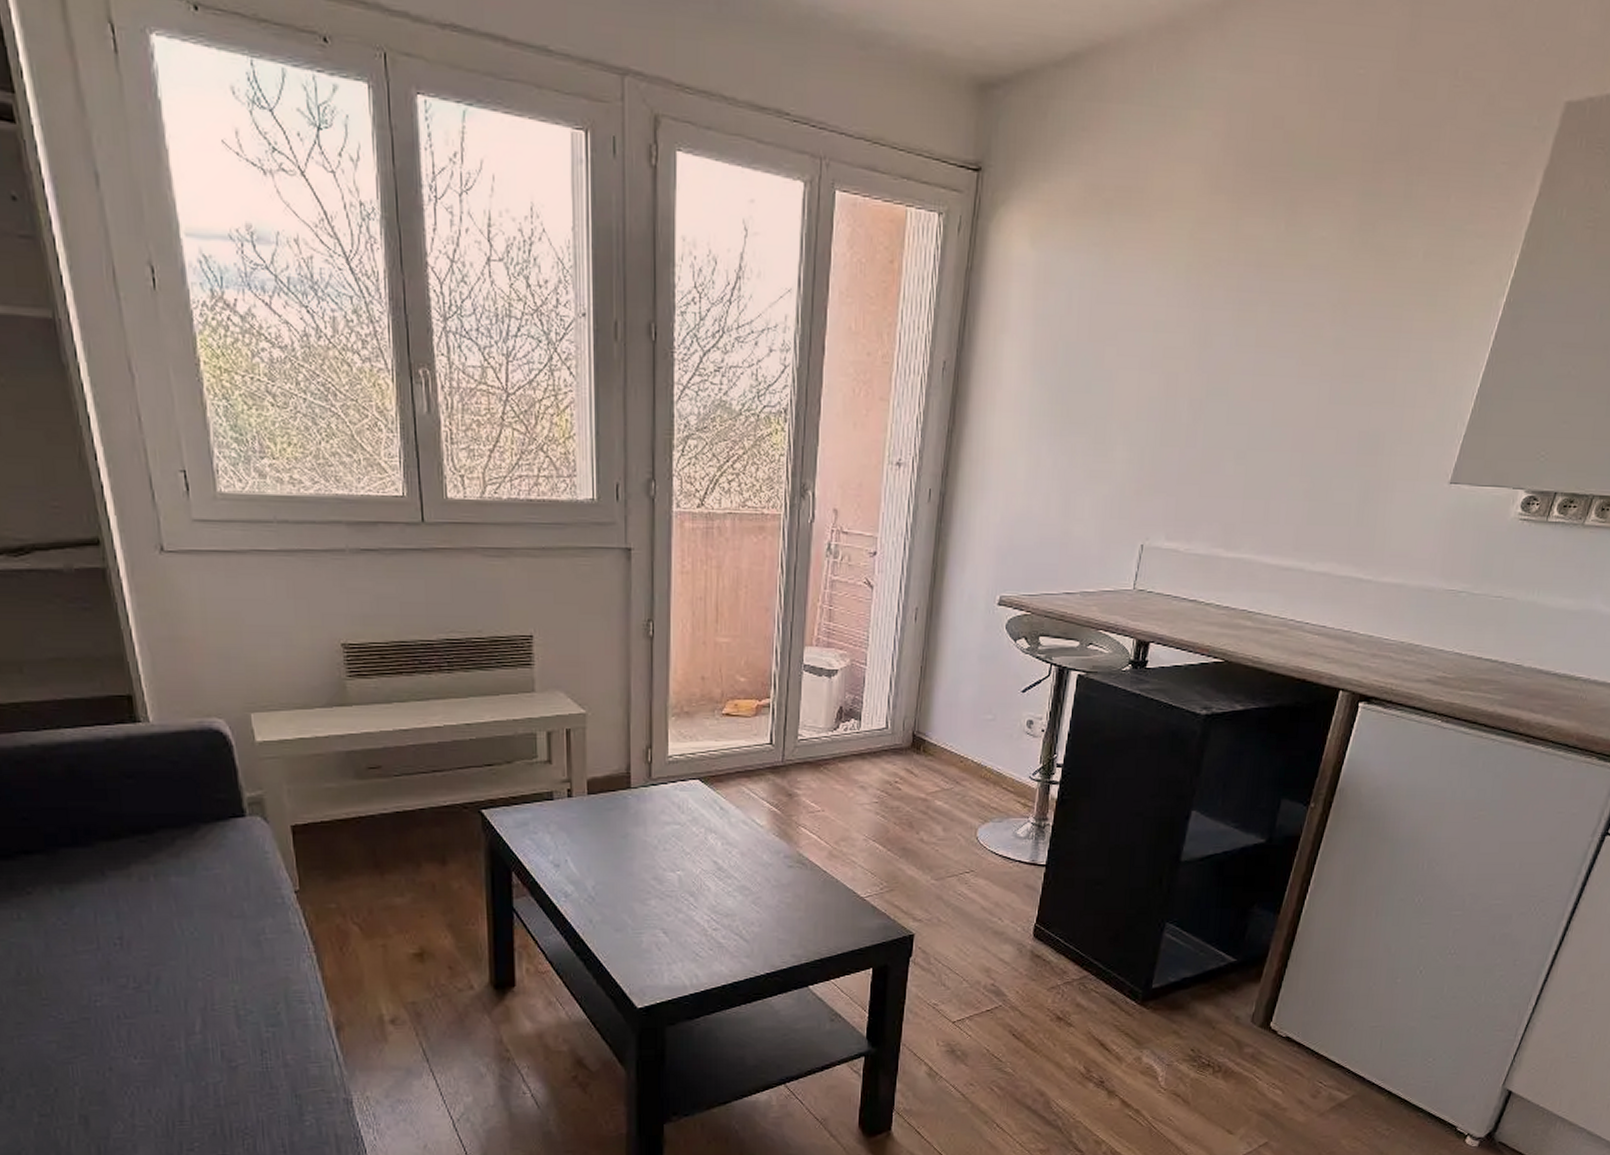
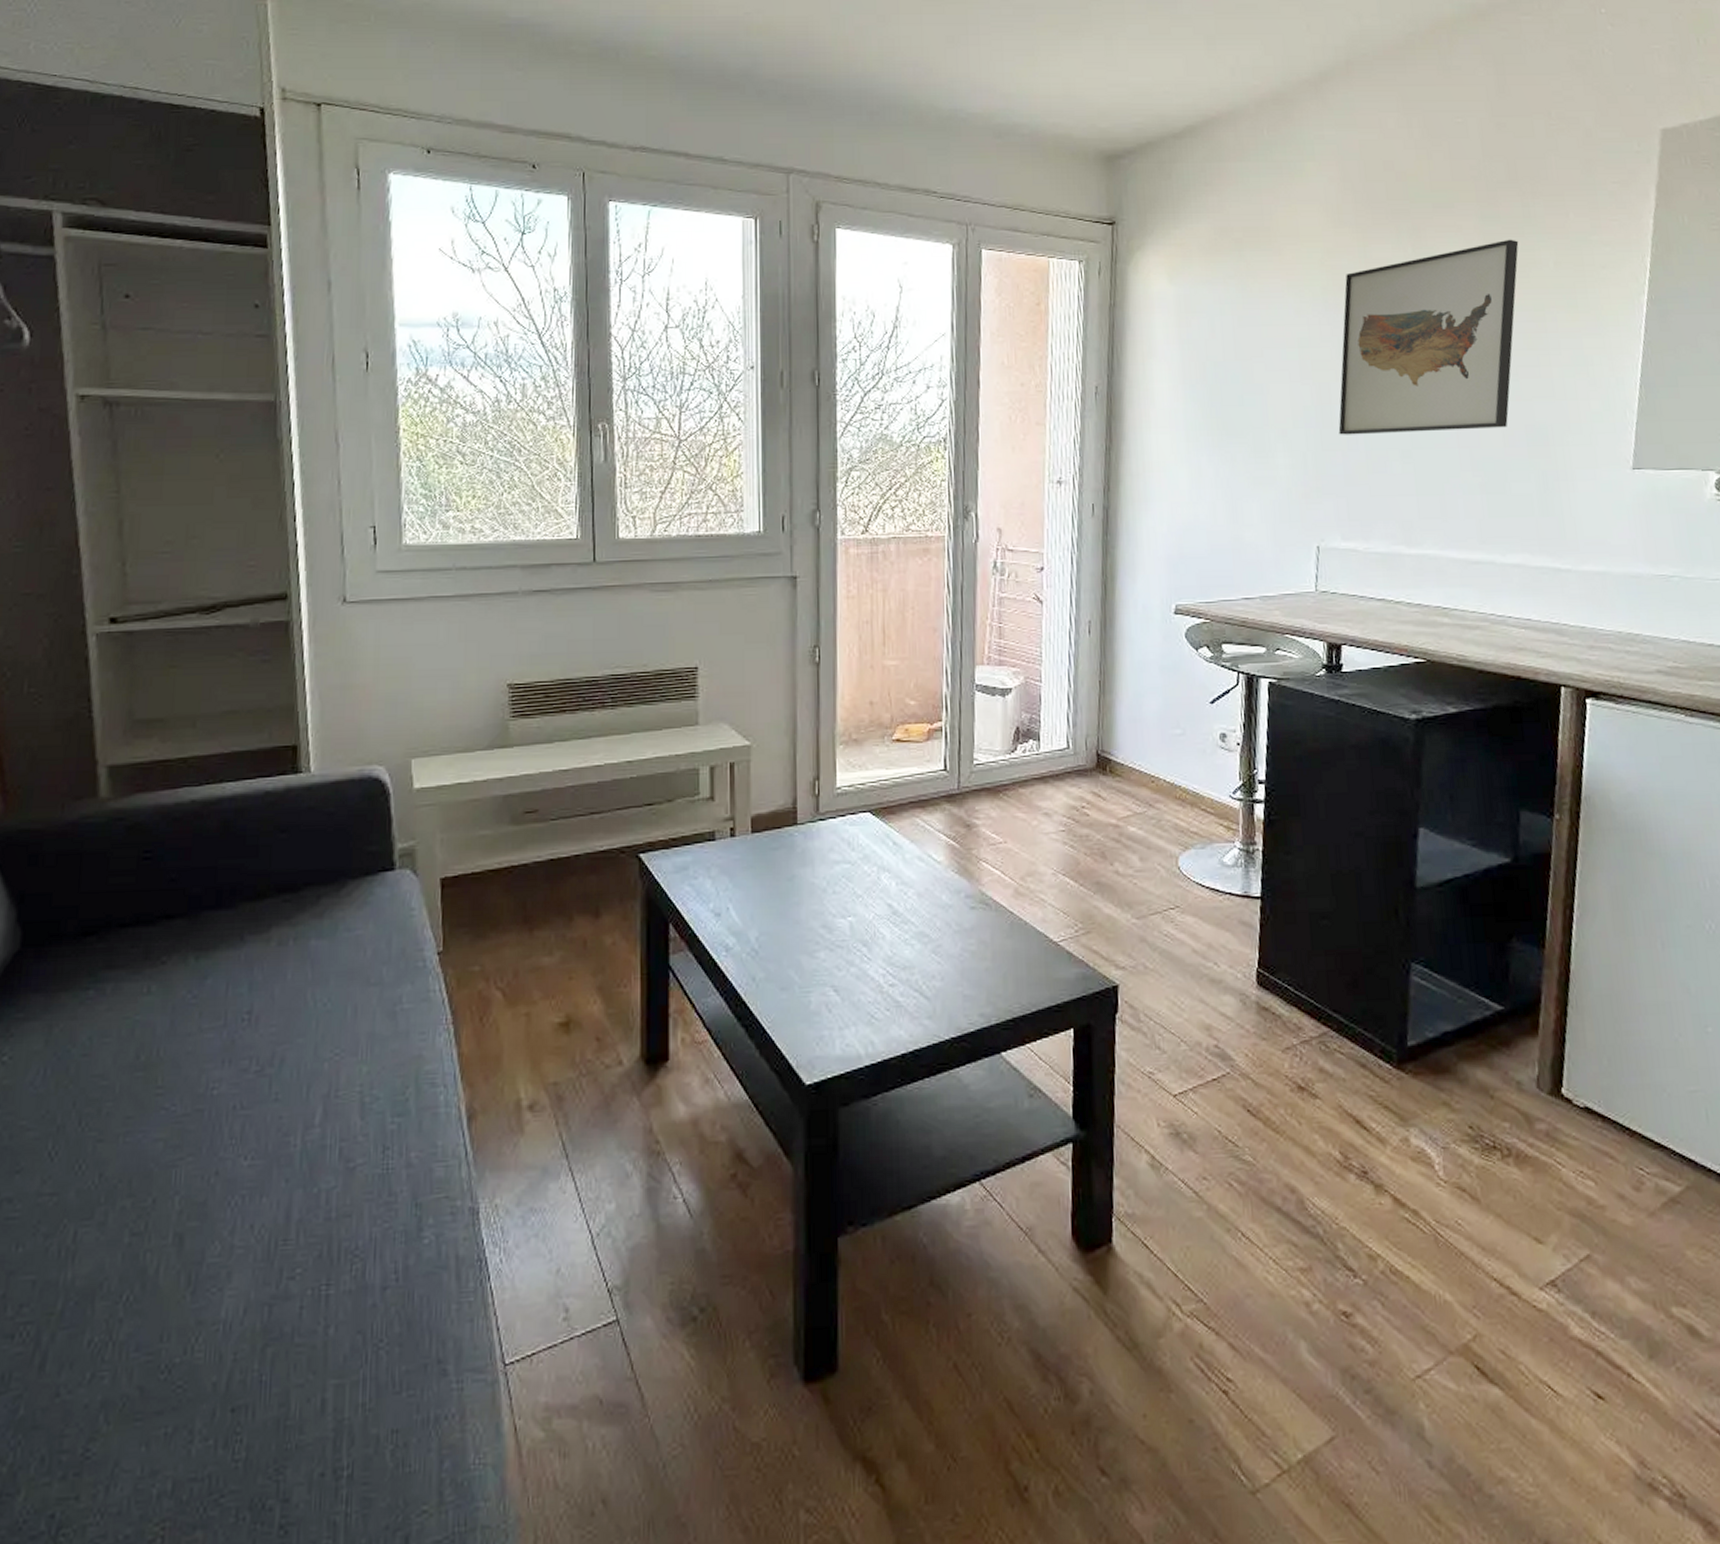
wall art: none [1179,222,1394,433] -> present [1338,239,1519,435]

